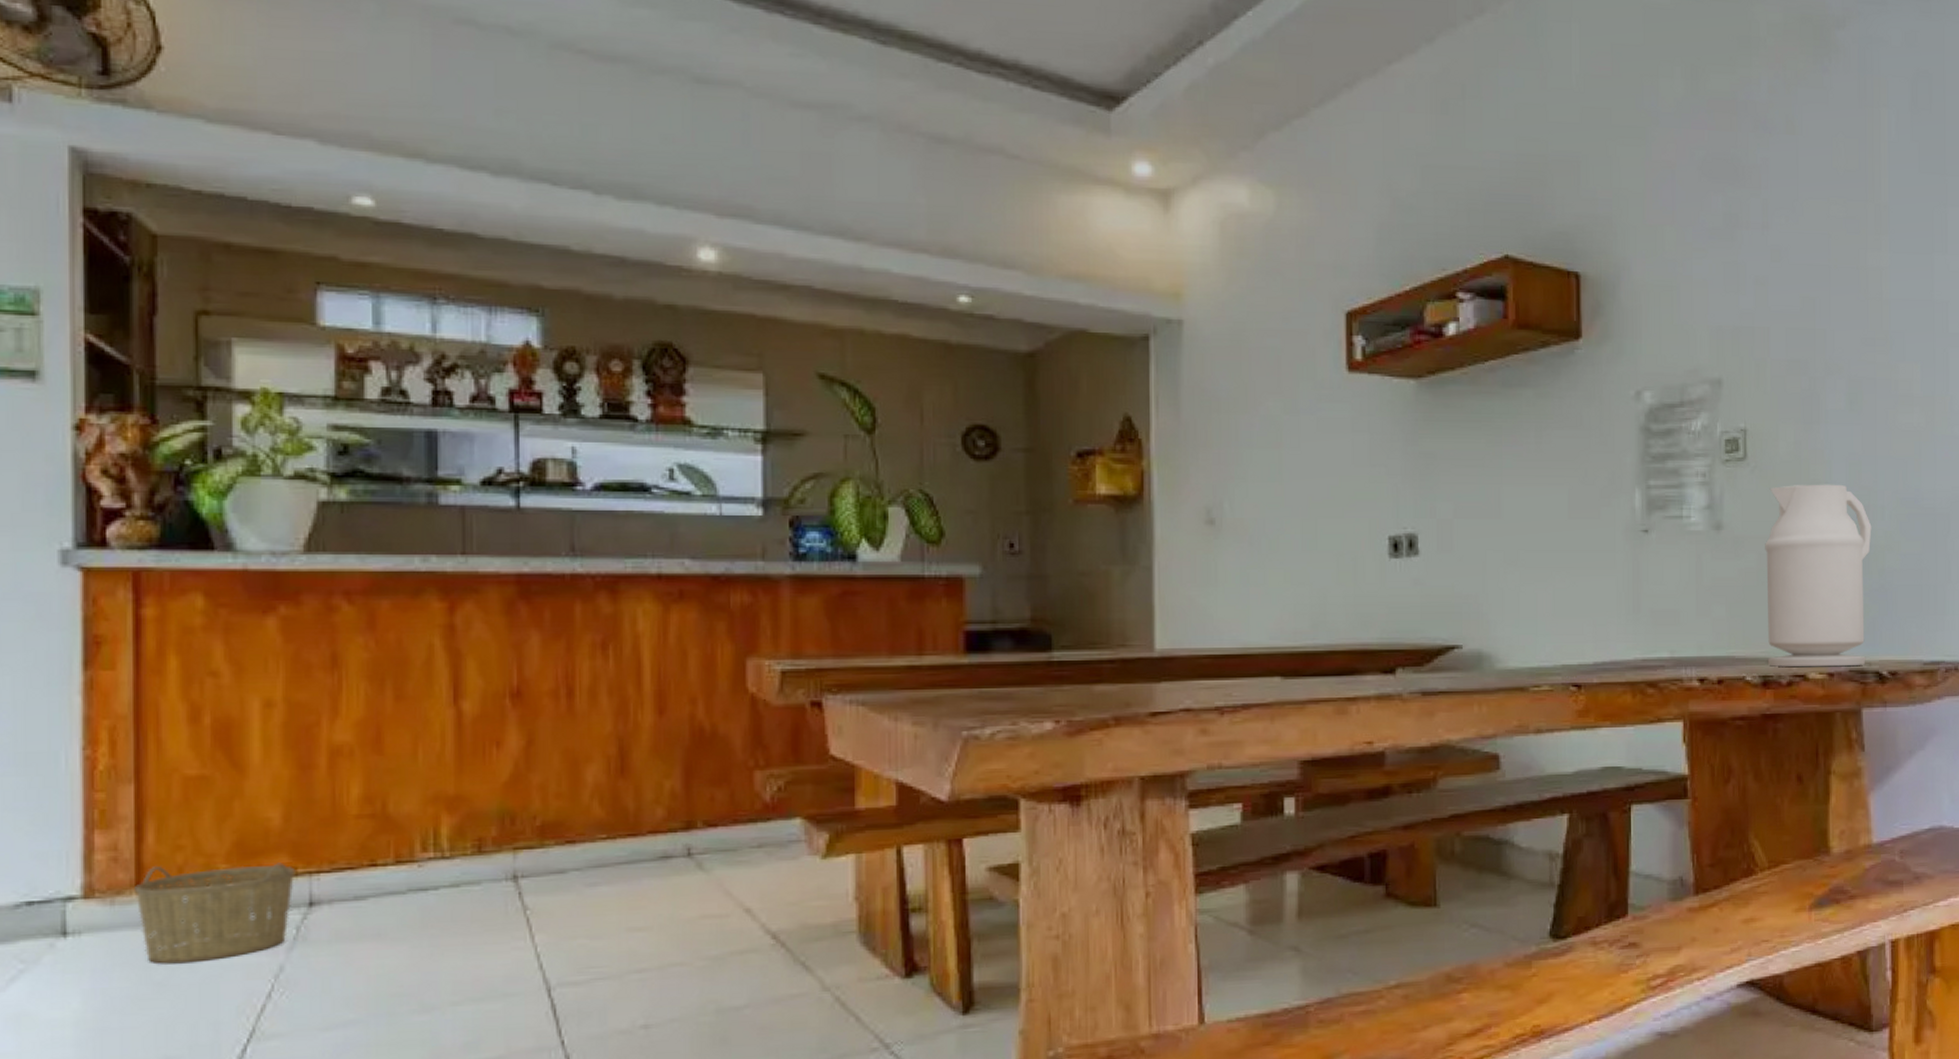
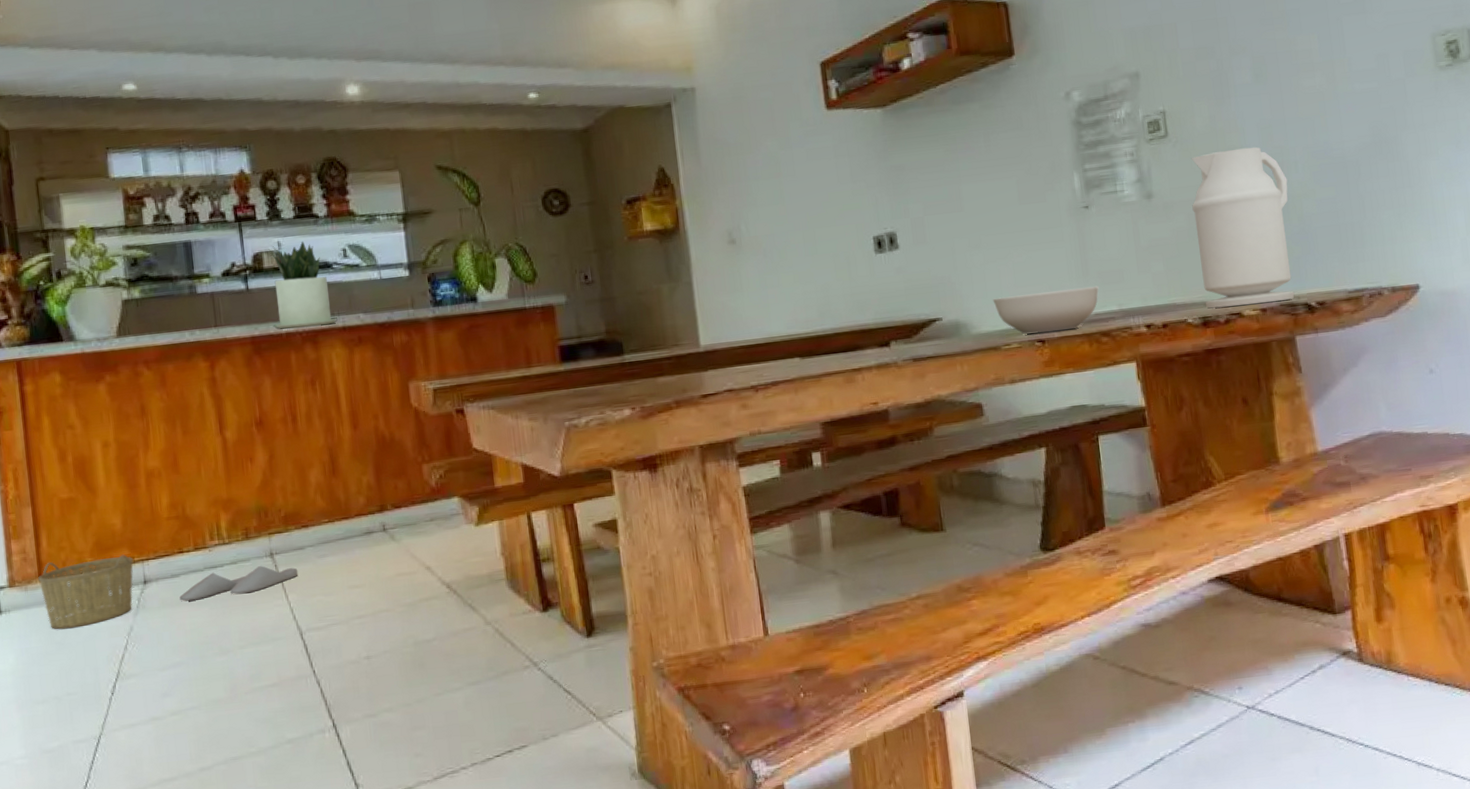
slippers: none [364,892,553,935] -> present [179,566,298,602]
planter: none [553,450,651,569] -> present [268,241,337,329]
bowl: none [1525,626,1650,676] -> present [992,285,1099,334]

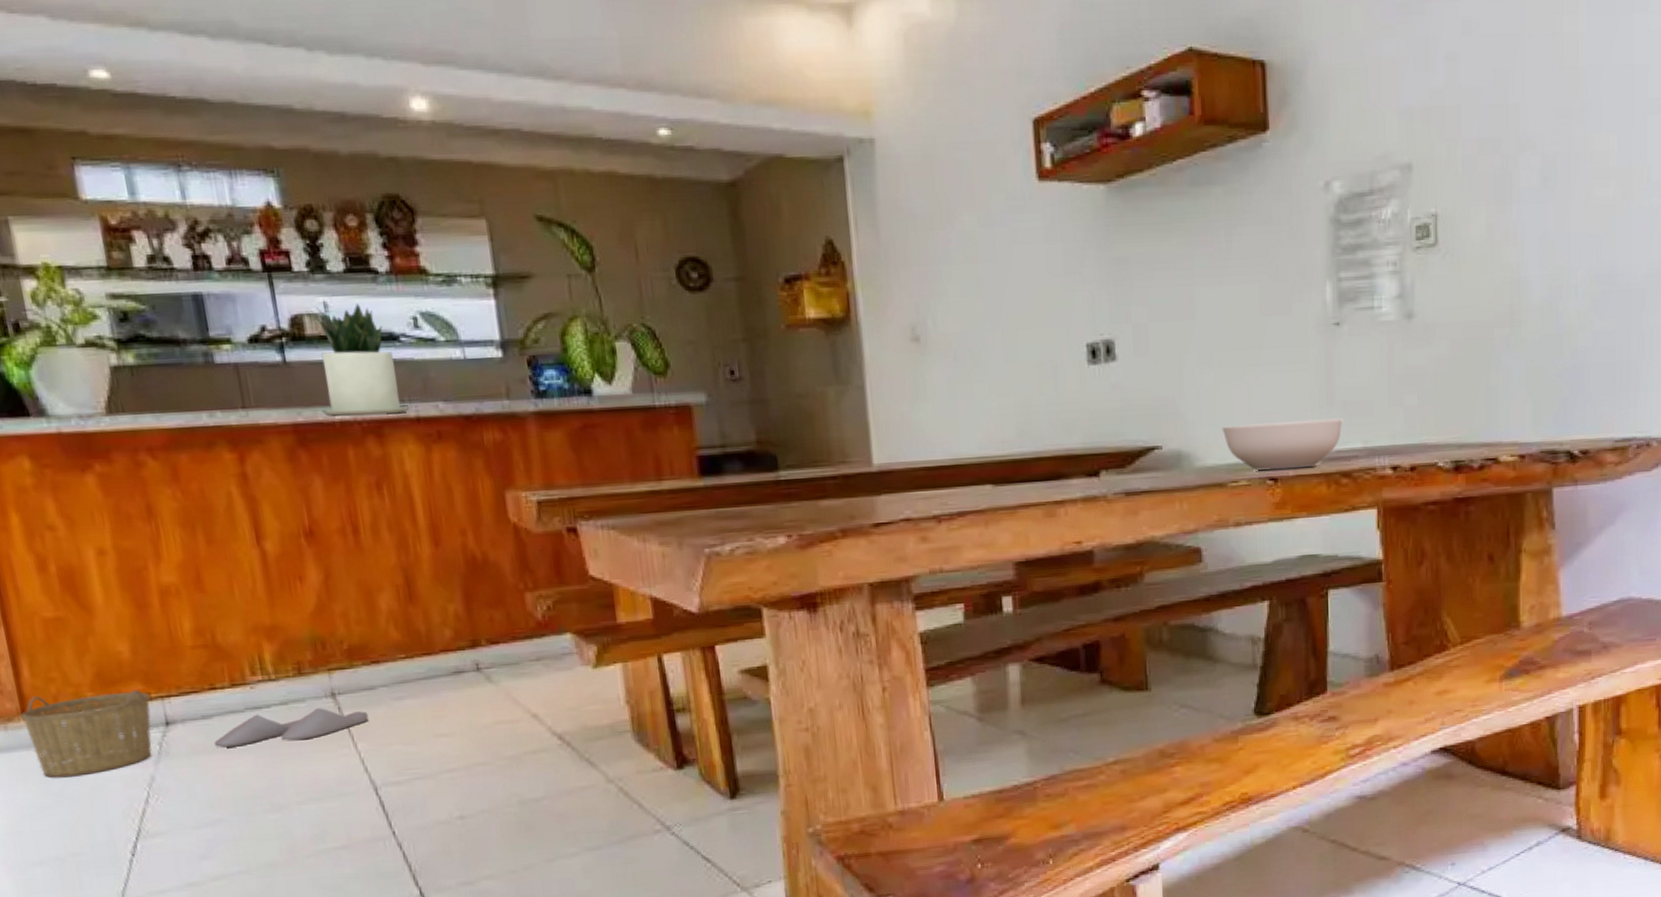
water jug: present [1191,146,1295,309] -> none [1456,265,1565,452]

